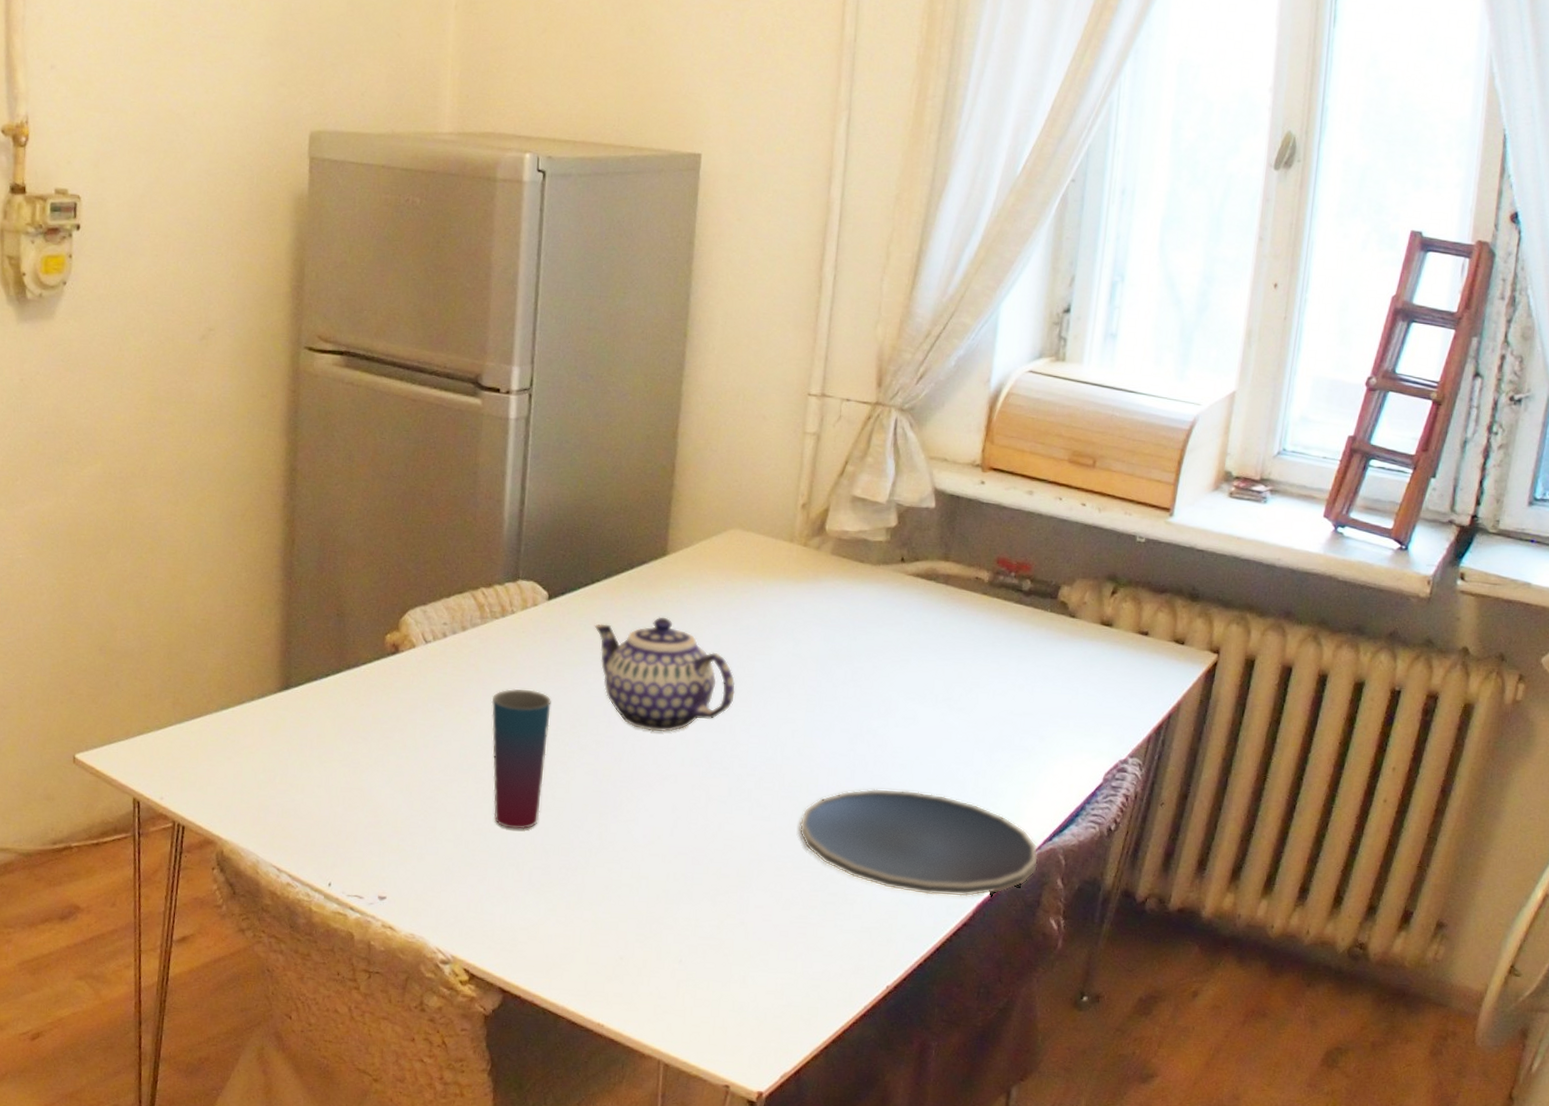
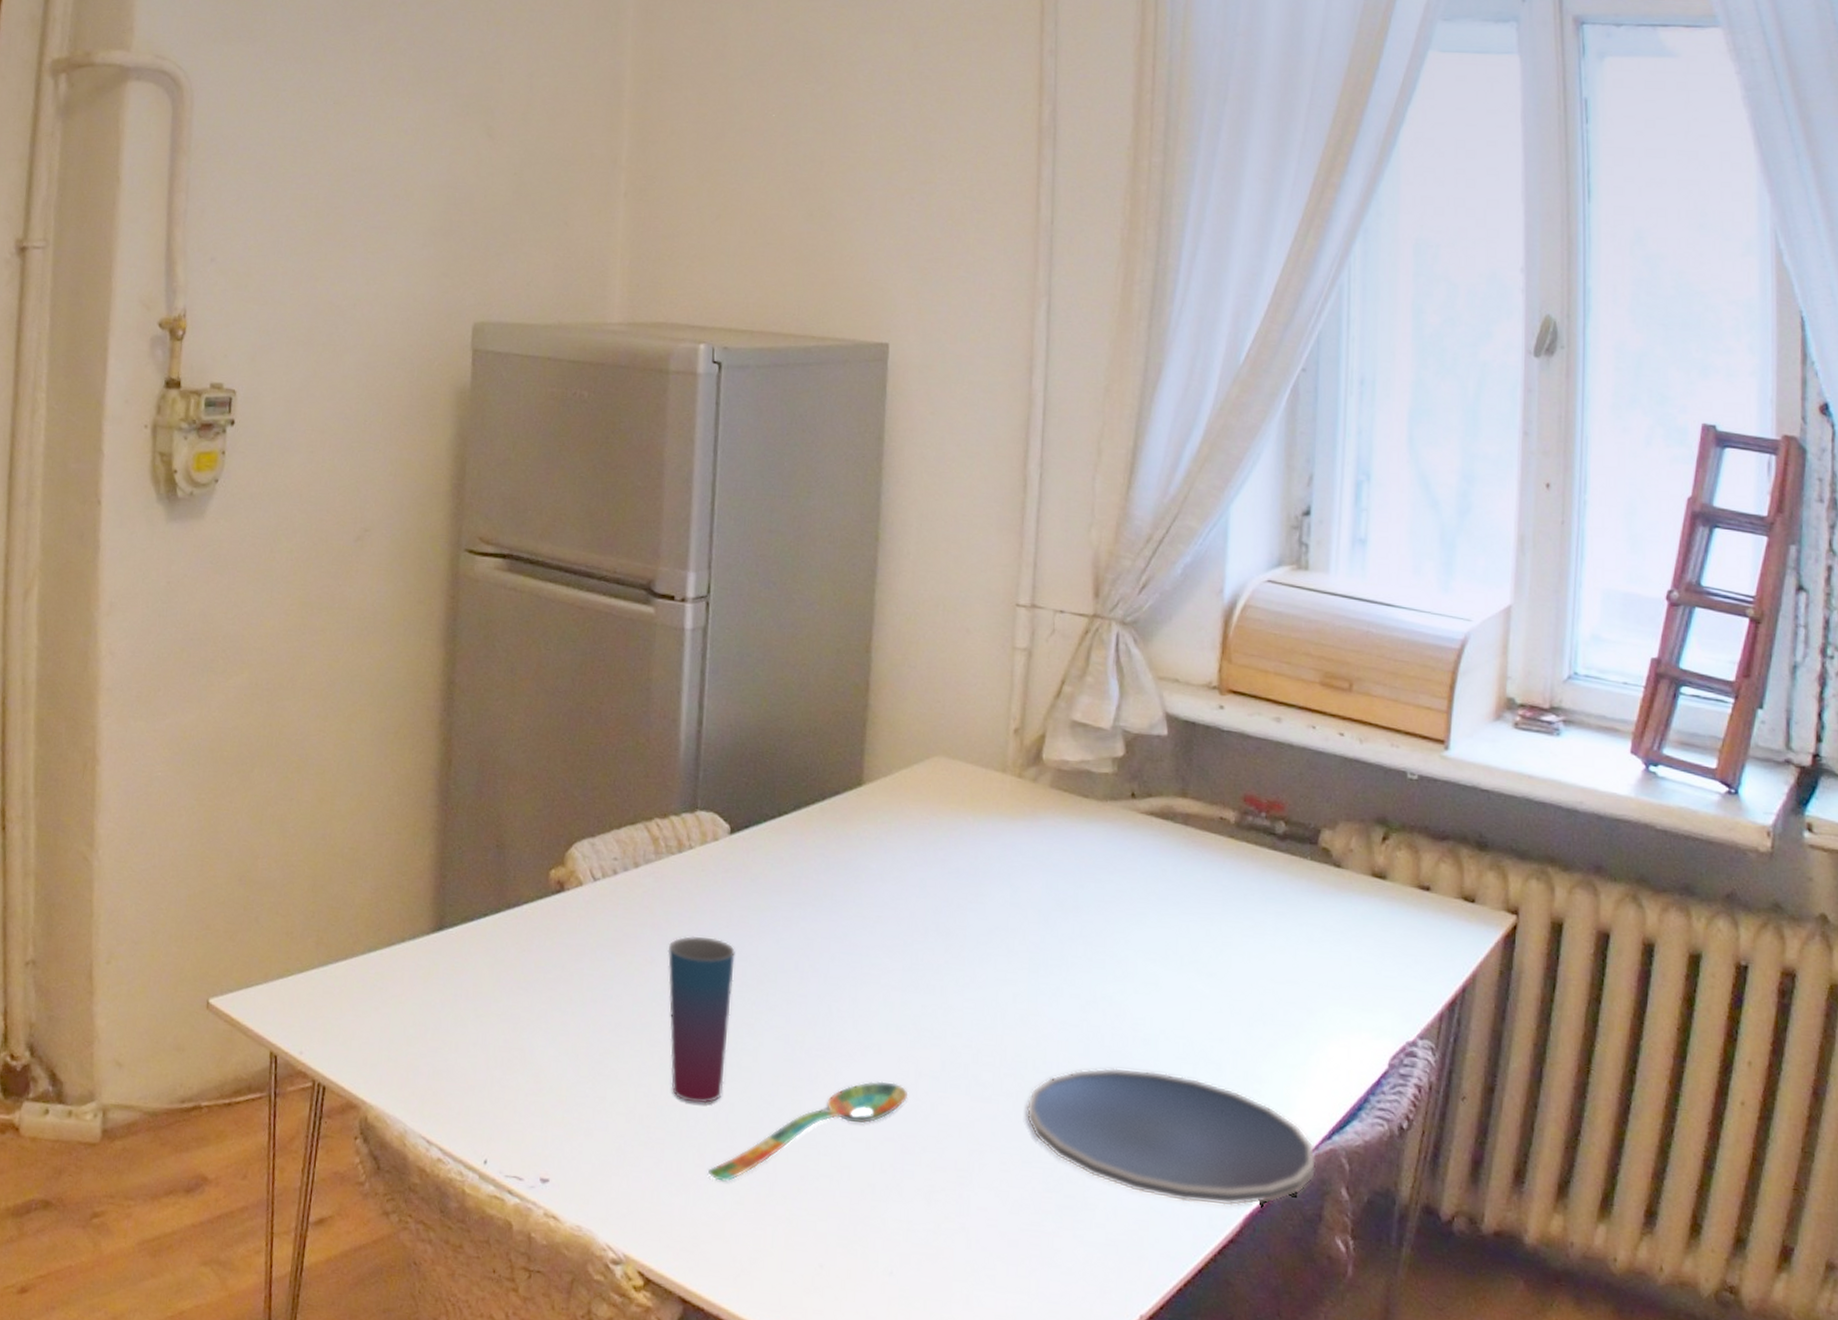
spoon: none [526,806,699,893] -> present [708,1081,908,1182]
teapot: present [594,616,735,732] -> none [782,856,945,992]

